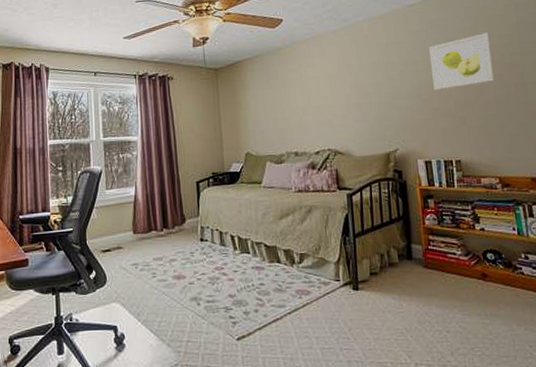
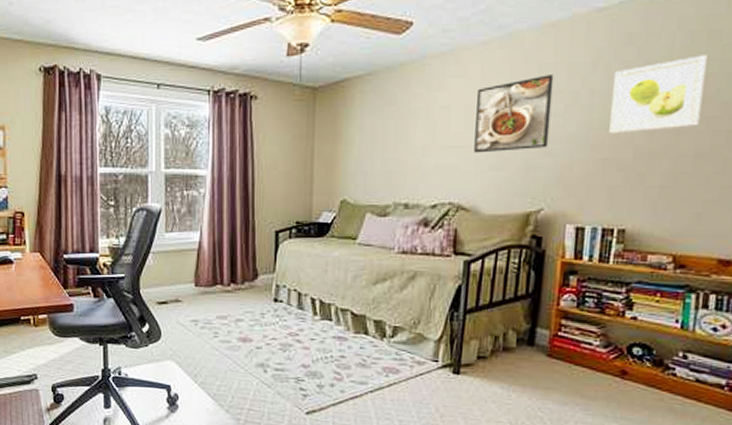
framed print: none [336,51,393,110] -> present [474,74,554,153]

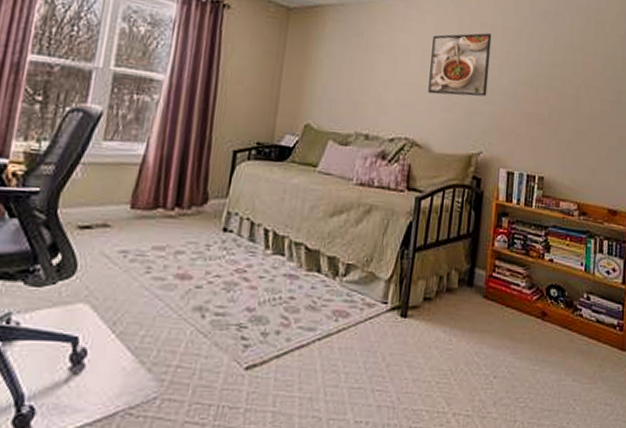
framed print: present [609,55,707,134] -> none [532,38,596,95]

